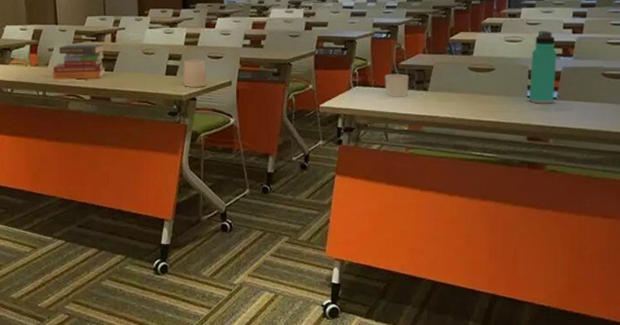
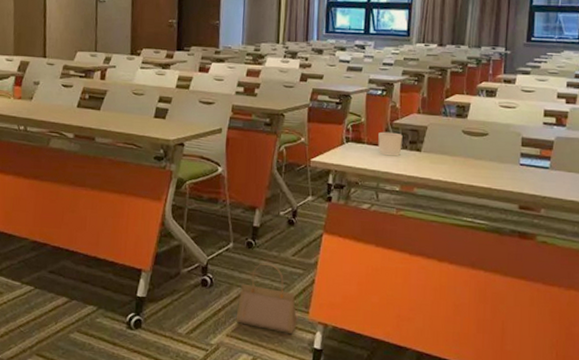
books: present [53,44,105,80] -> none [36,79,92,118]
mug: present [183,60,206,87] -> none [172,103,197,133]
handbag: none [256,206,315,272] -> present [235,263,297,335]
thermos bottle: present [529,30,557,104] -> none [522,98,551,173]

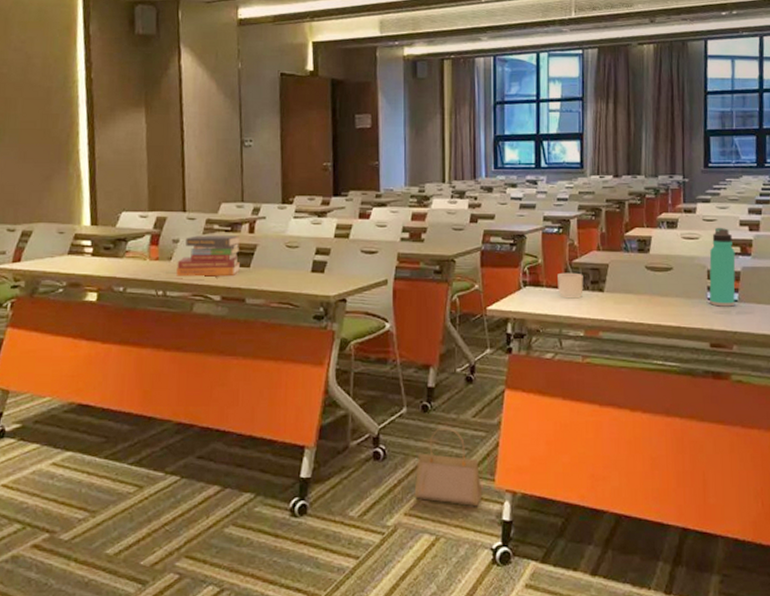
books: none [36,79,92,118] -> present [176,235,240,277]
thermos bottle: none [522,98,551,173] -> present [709,227,736,307]

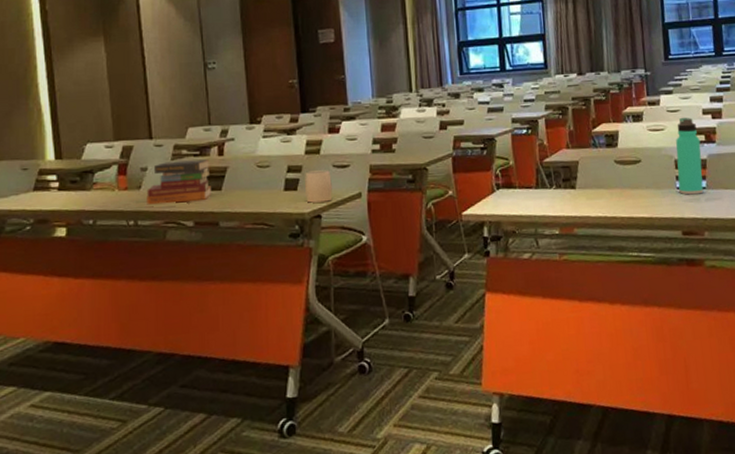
mug: none [332,255,359,286] -> present [305,170,333,203]
handbag: present [414,427,483,507] -> none [402,335,471,412]
mug: present [558,272,583,299] -> none [529,172,556,198]

